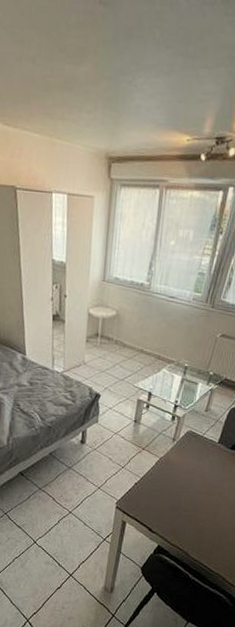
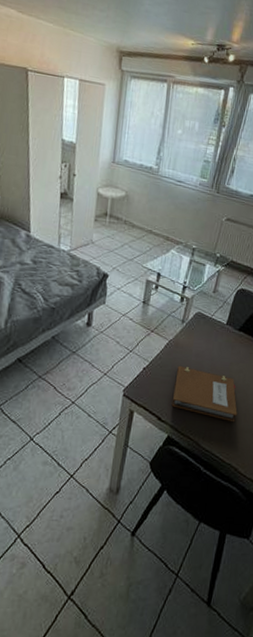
notebook: none [162,481,227,536] -> present [171,365,237,423]

